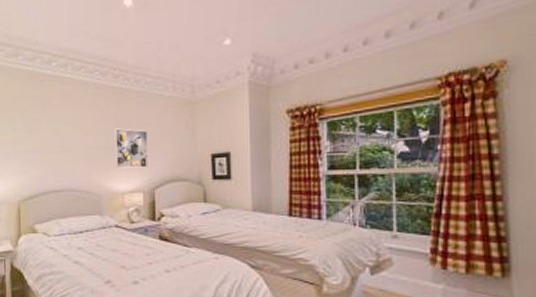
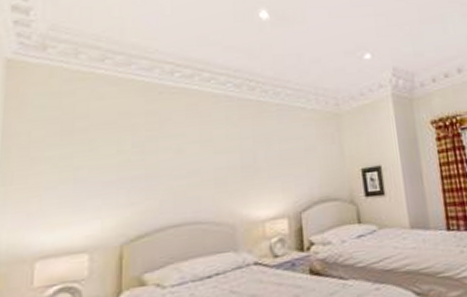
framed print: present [114,128,148,169] -> none [251,145,293,192]

